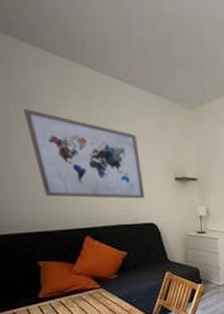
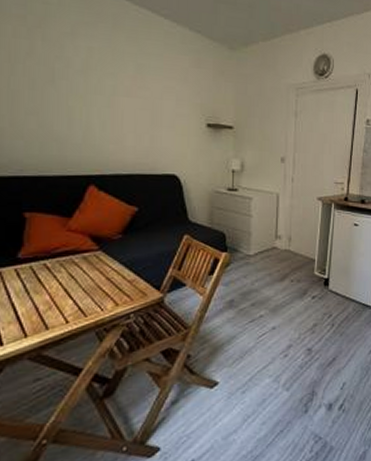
wall art: present [23,109,145,199] -> none [36,34,169,146]

